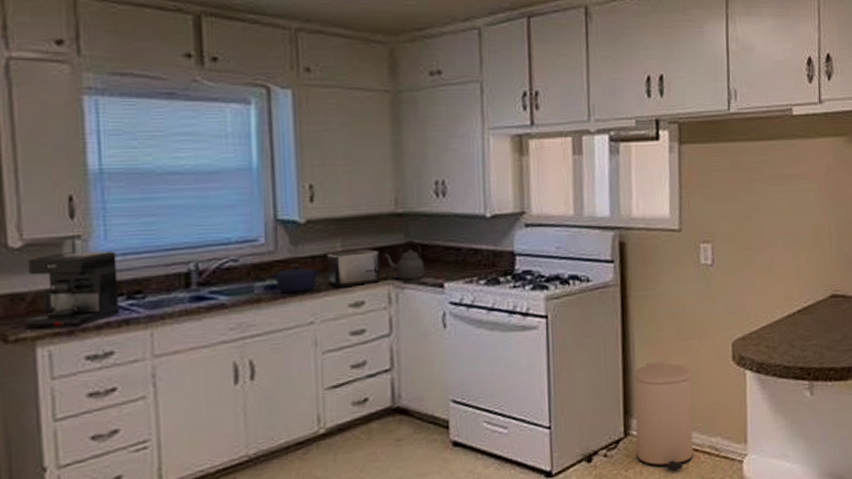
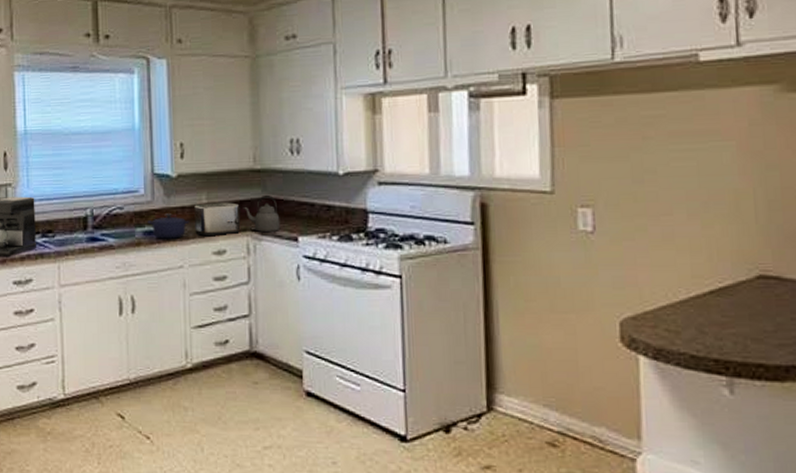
pedal bin: present [634,361,694,470] -> none [498,334,571,457]

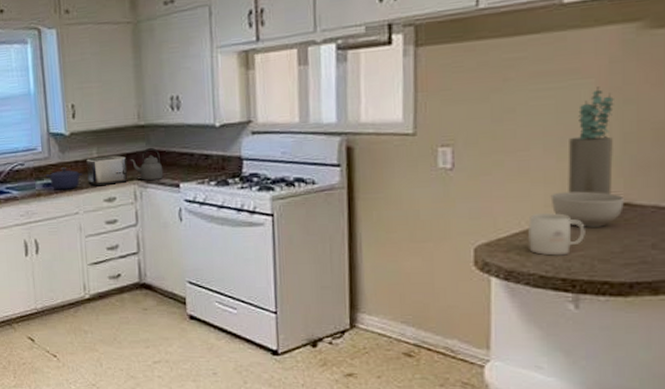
mug: none [675,285,736,333] -> present [527,213,585,256]
bowl: none [697,262,775,302] -> present [550,191,625,227]
vase: none [712,150,760,266] -> present [567,86,614,195]

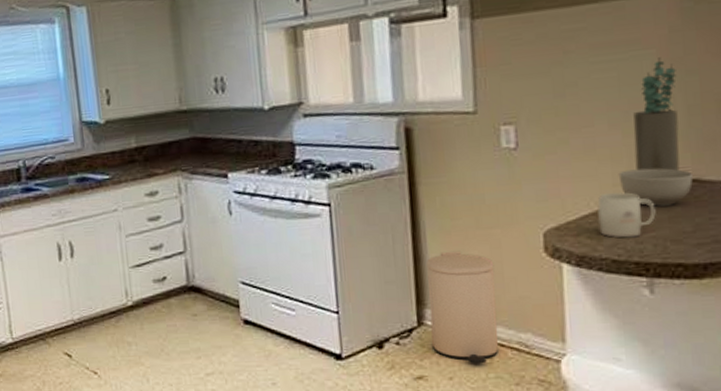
cooking pot: present [46,167,83,190] -> none [79,159,121,185]
toaster: present [86,155,128,187] -> none [124,144,171,180]
kettle: present [129,147,164,181] -> none [172,134,210,172]
pedal bin: none [361,261,426,365] -> present [427,250,499,364]

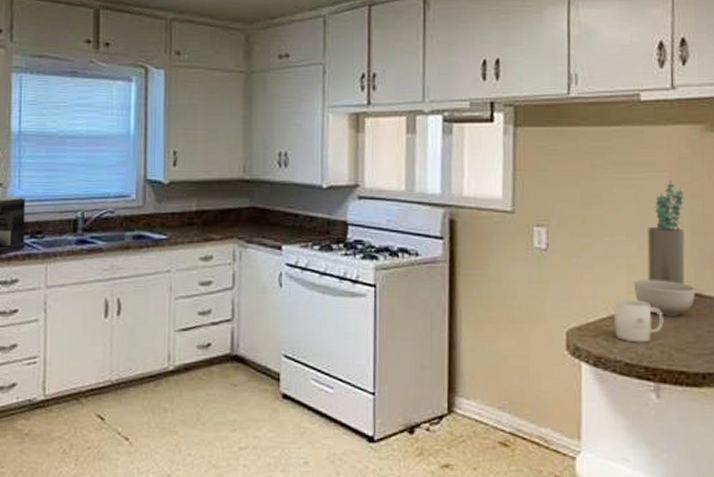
pedal bin: present [427,250,499,364] -> none [459,341,521,456]

